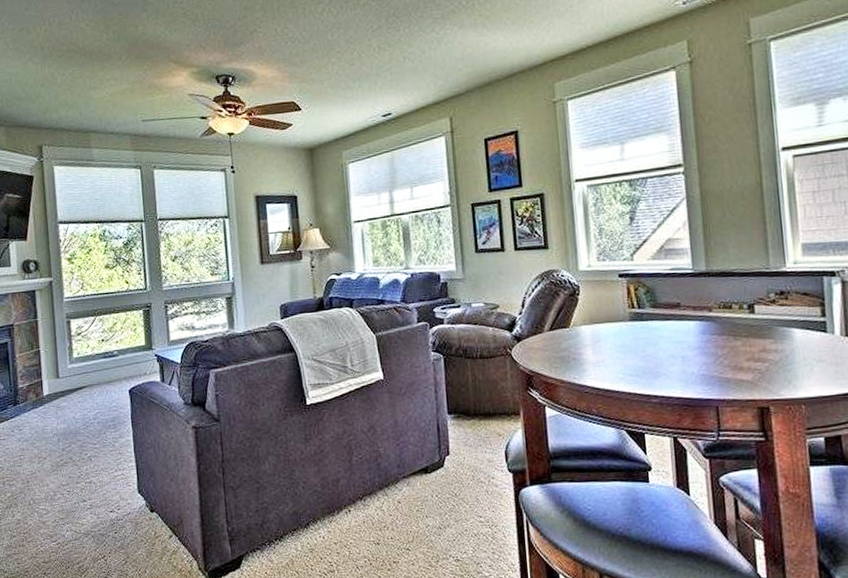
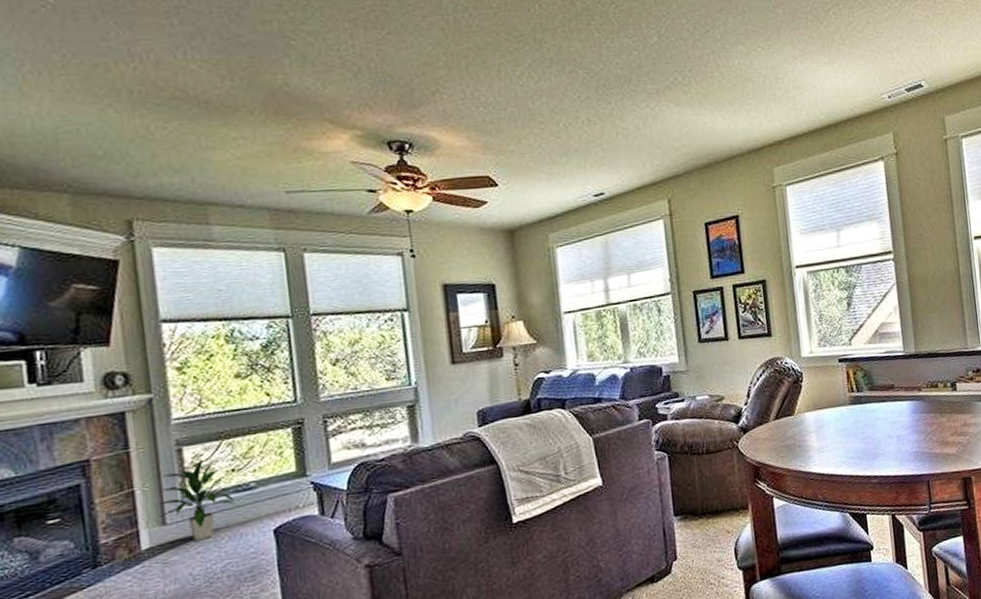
indoor plant: none [54,329,104,393] -> present [158,457,235,541]

